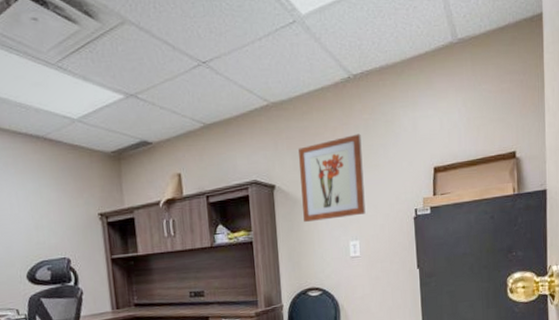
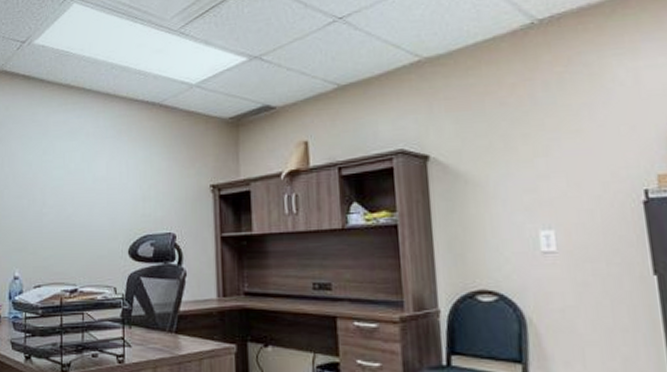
wall art: present [298,133,366,223] -> none [461,91,564,204]

